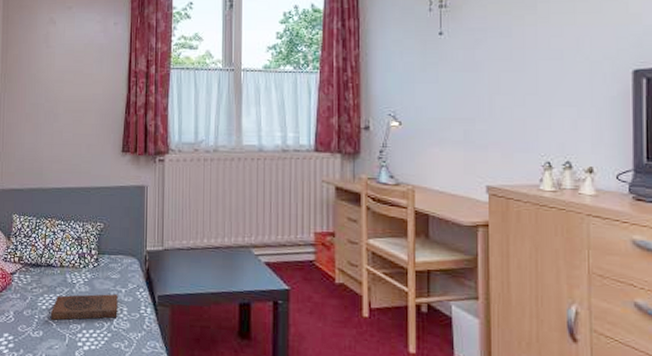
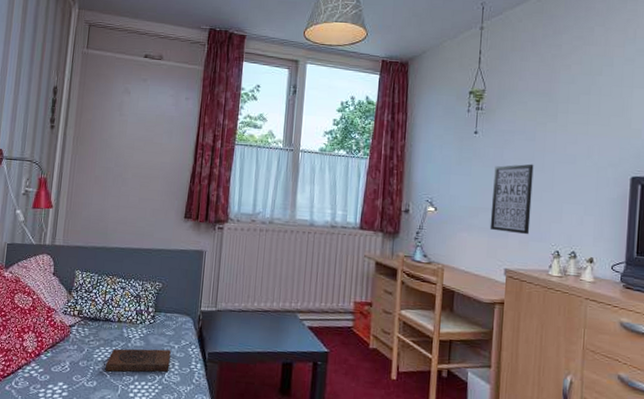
wall art: none [465,64,513,146] -> present [489,163,534,235]

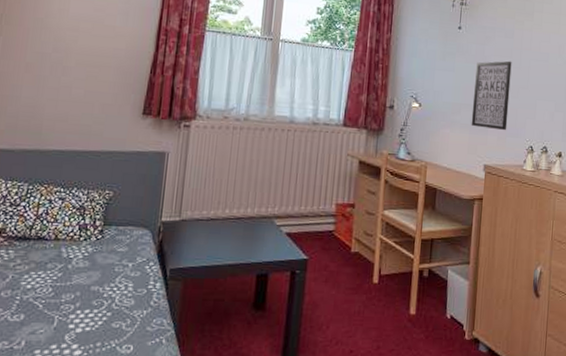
book: present [104,348,171,372] -> none [35,268,124,301]

